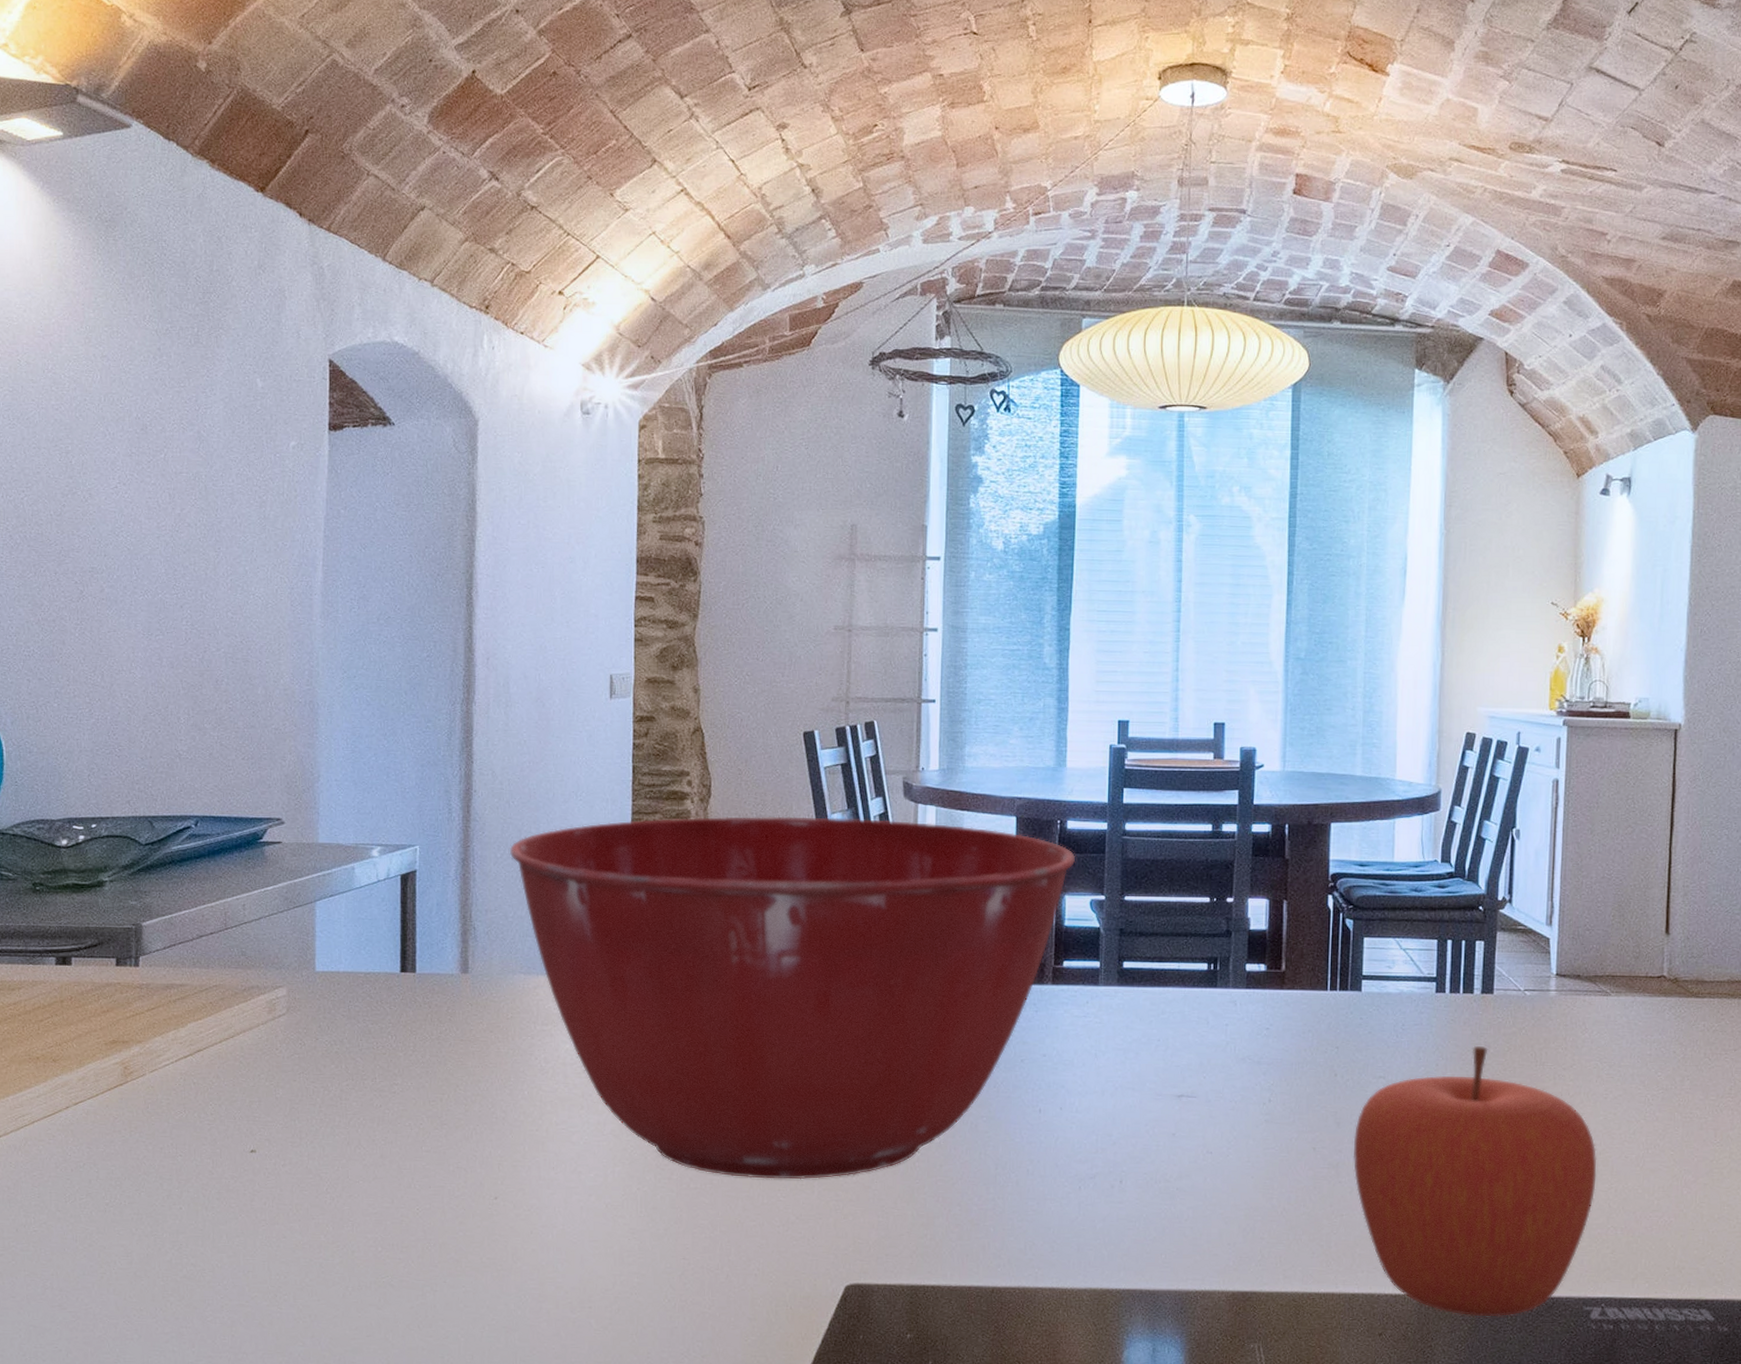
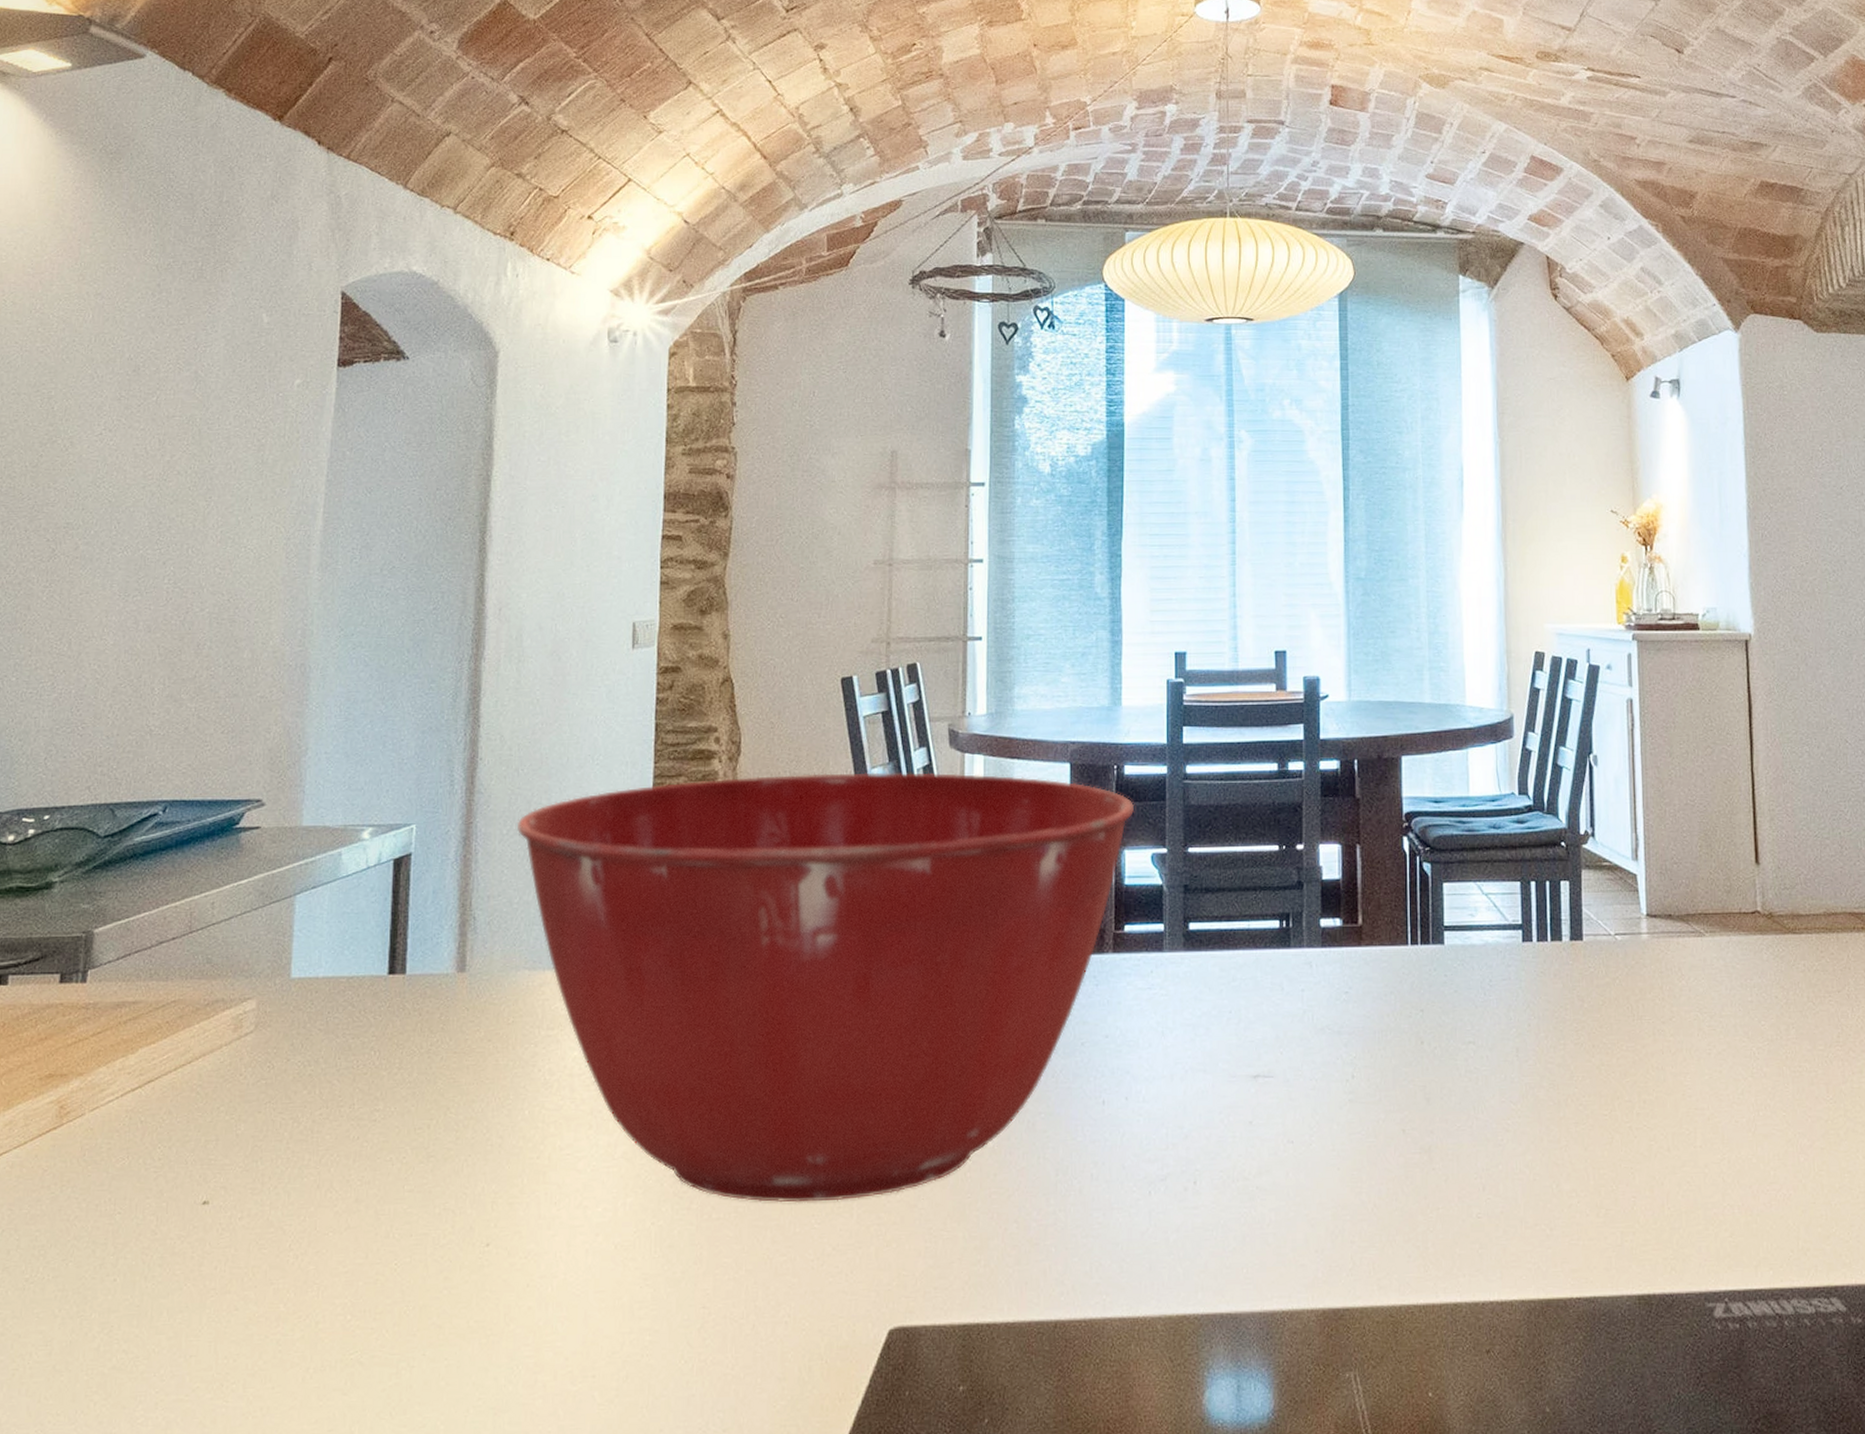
fruit: present [1353,1046,1597,1317] -> none [1445,1001,1708,1323]

